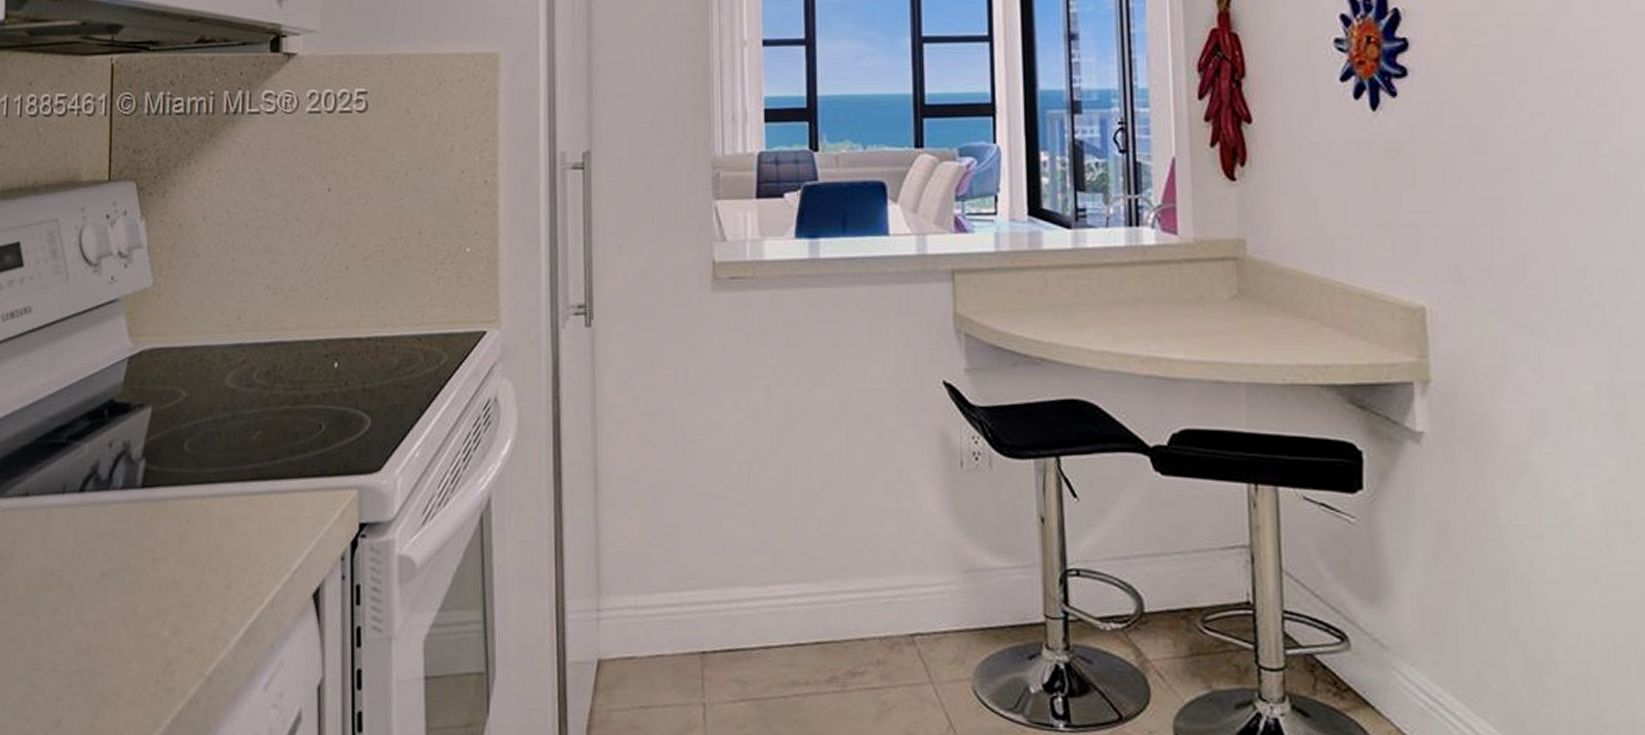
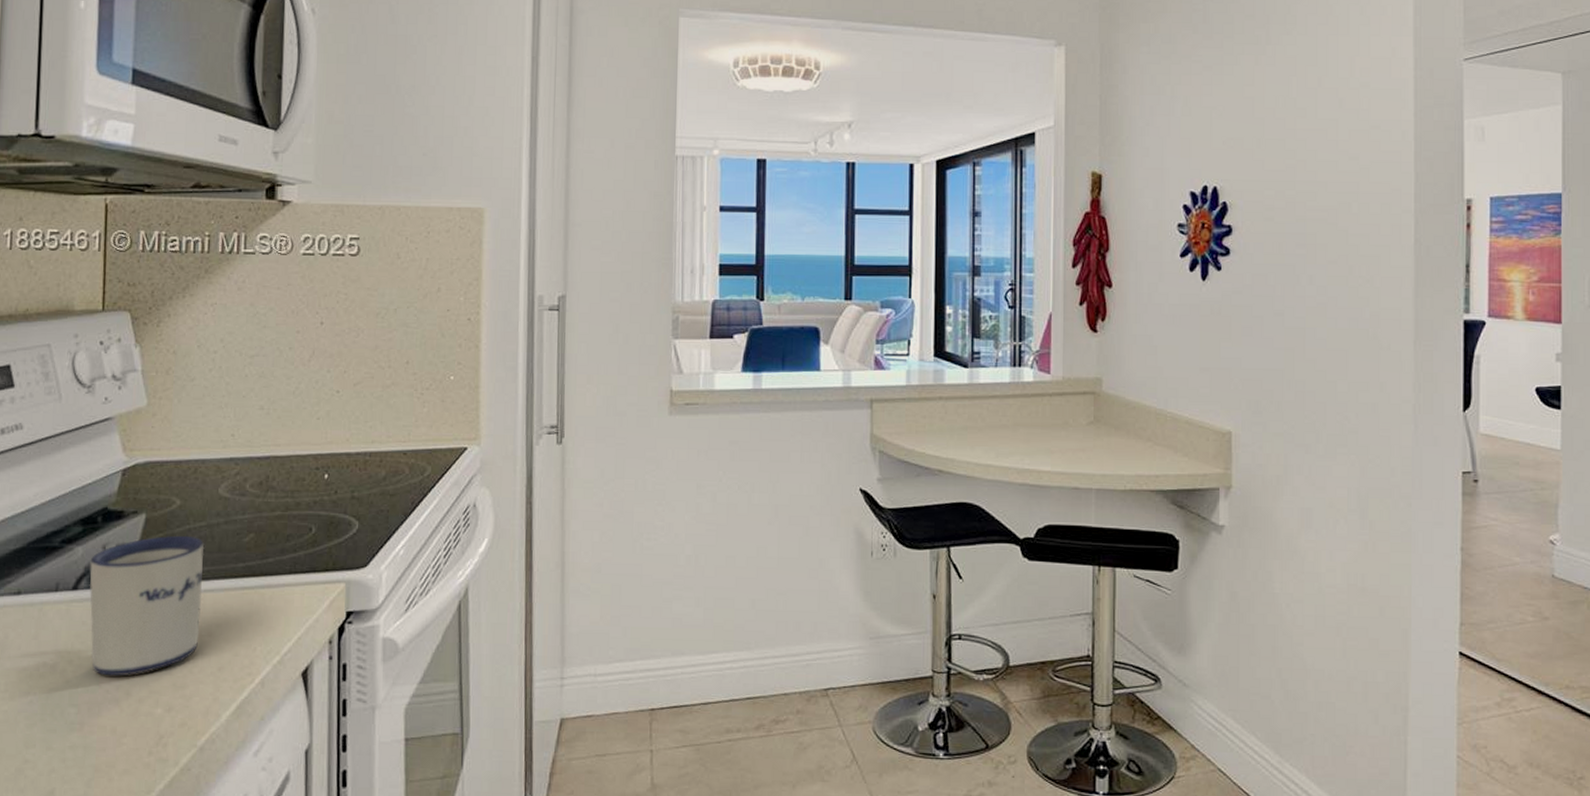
mug: none [96,432,211,592] -> present [90,535,205,677]

